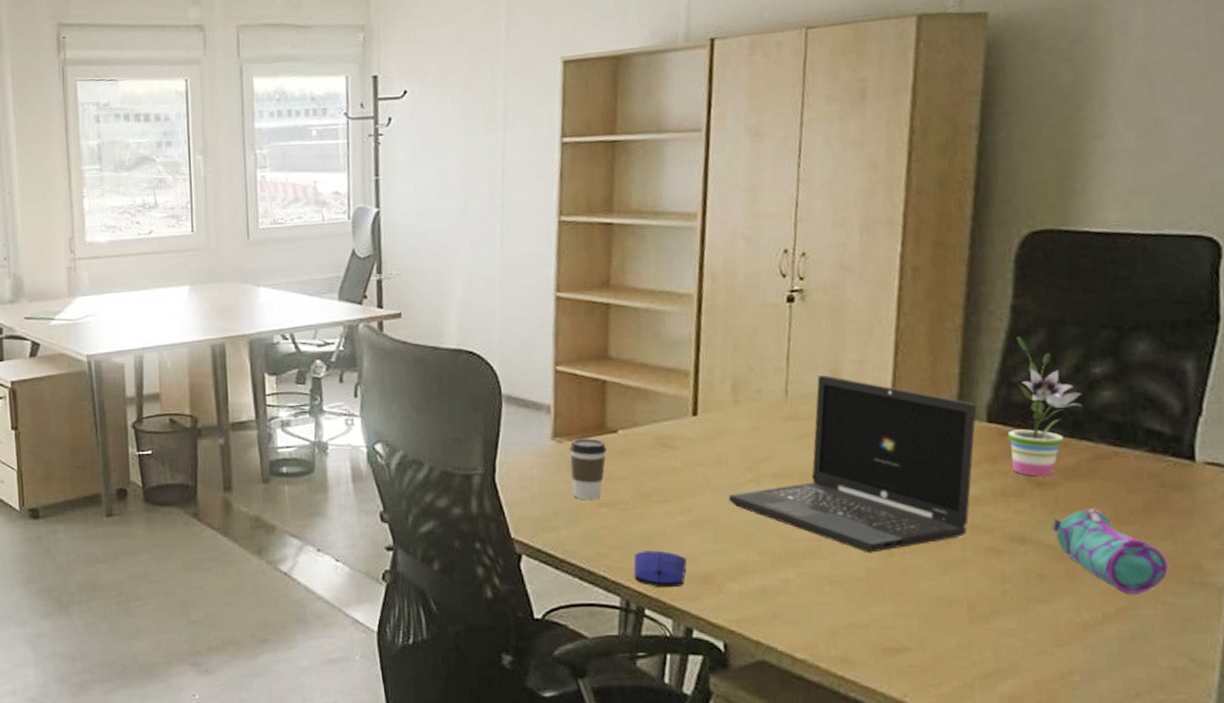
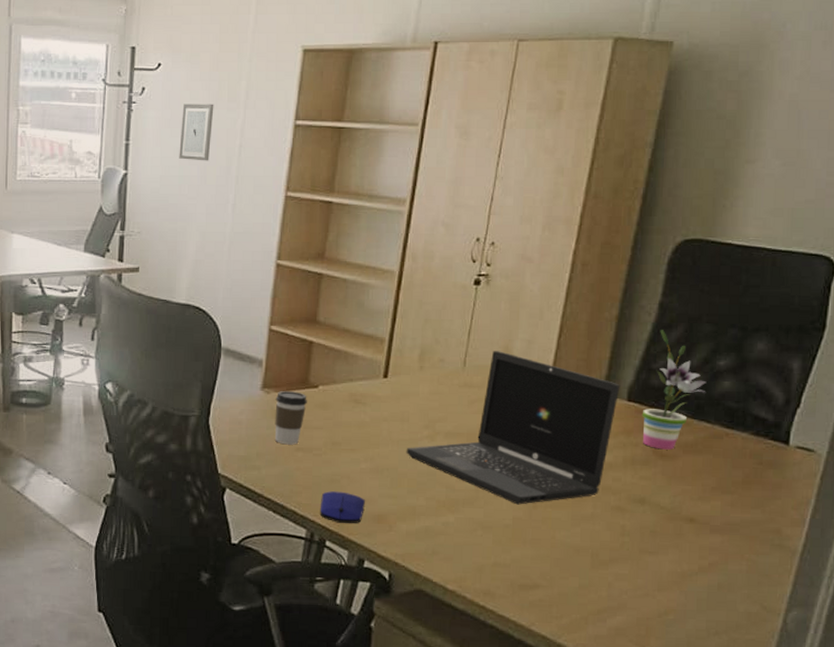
wall art: none [434,128,470,191] -> present [179,104,214,161]
pencil case: present [1051,509,1168,596] -> none [667,479,755,553]

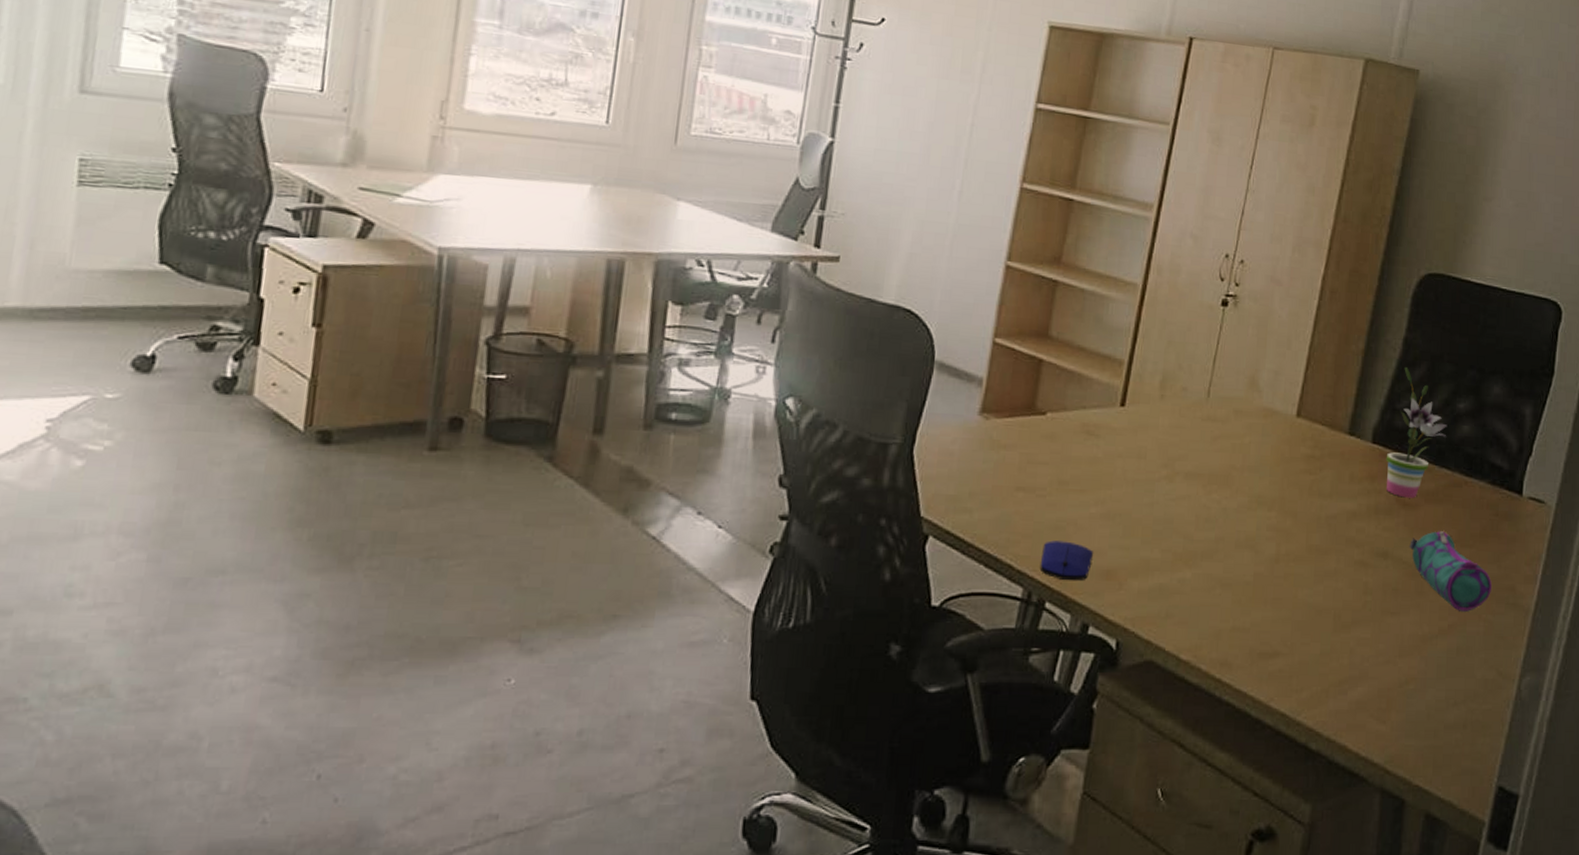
wall art: present [179,104,214,161] -> none [899,68,945,138]
coffee cup: present [274,391,307,445] -> none [991,417,1033,483]
laptop: present [406,351,620,505] -> none [1141,381,1366,559]
pencil case: none [667,479,755,553] -> present [1409,531,1492,613]

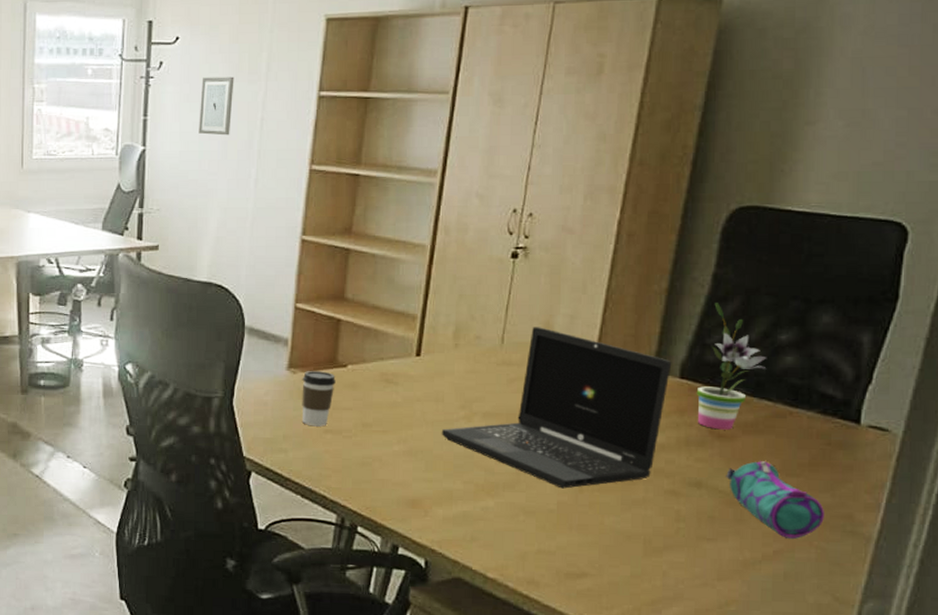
wall art: none [899,68,945,138] -> present [199,76,234,136]
coffee cup: none [991,417,1033,483] -> present [301,371,336,427]
computer mouse: present [1039,540,1094,581] -> none [350,475,399,509]
laptop: none [1141,381,1366,559] -> present [441,327,672,489]

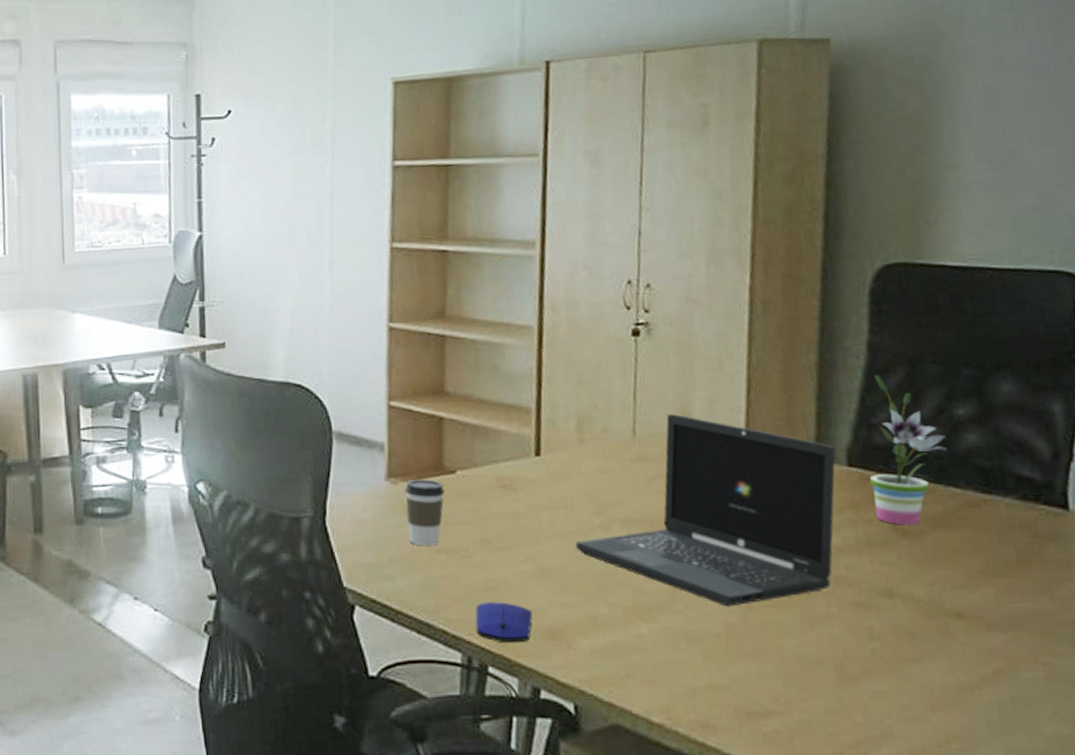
wall art: present [199,76,234,136] -> none [260,150,297,215]
computer mouse: none [350,475,399,509] -> present [475,602,533,644]
pencil case: present [726,461,824,540] -> none [920,561,1047,656]

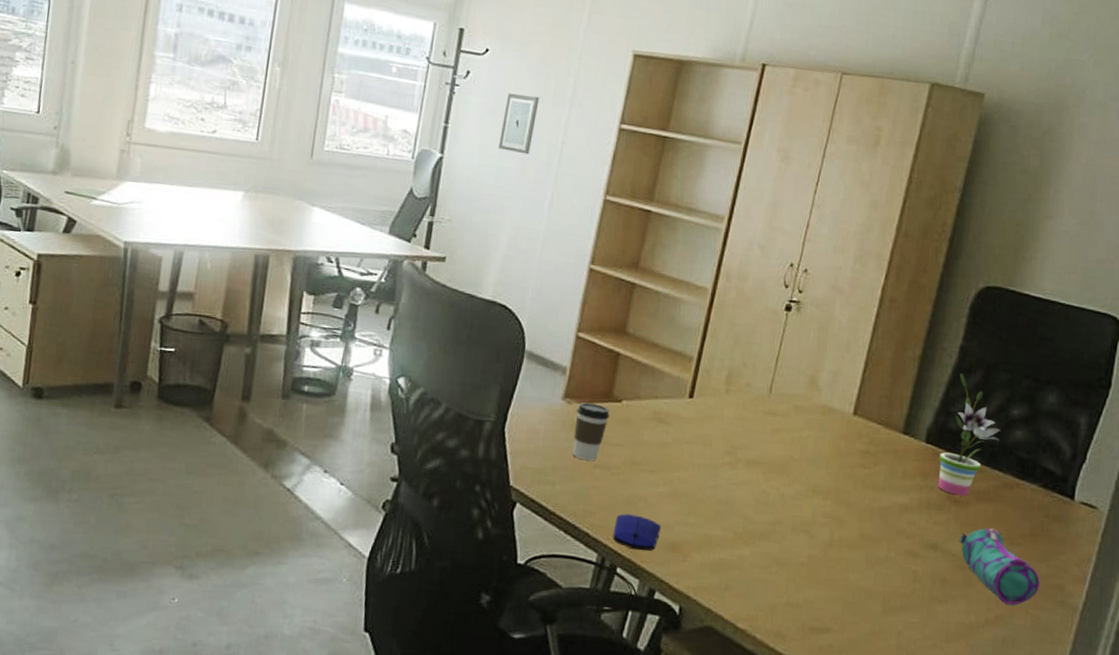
wall art: none [260,150,297,215] -> present [498,93,540,155]
laptop: present [575,414,836,607] -> none [706,380,920,543]
pencil case: none [920,561,1047,656] -> present [959,528,1040,606]

